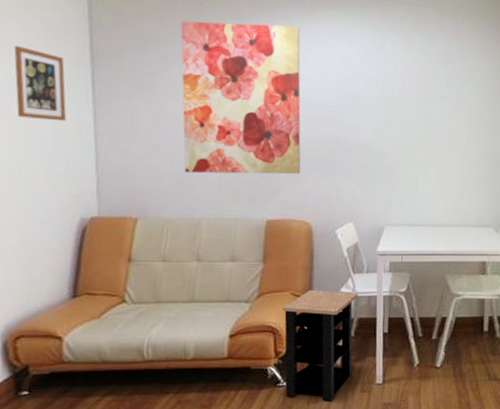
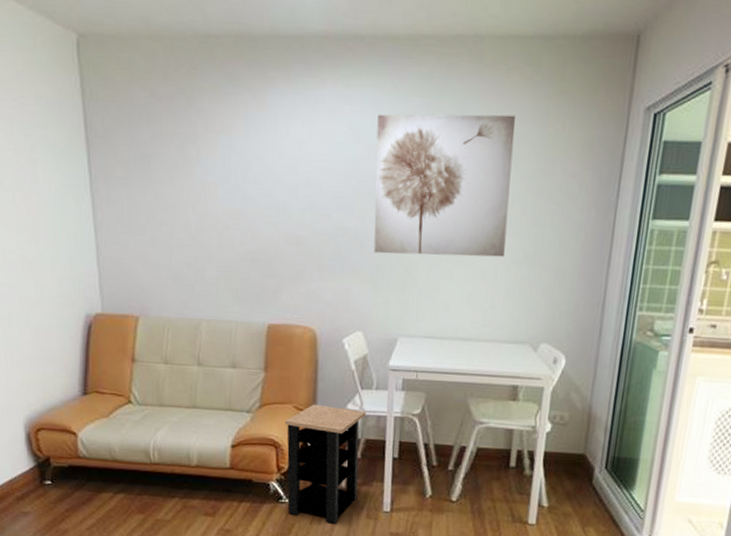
picture frame: present [14,46,66,122] -> none [13,127,66,210]
wall art: present [180,20,301,175] -> none [174,90,305,273]
wall art: none [361,46,471,158] -> present [373,114,516,258]

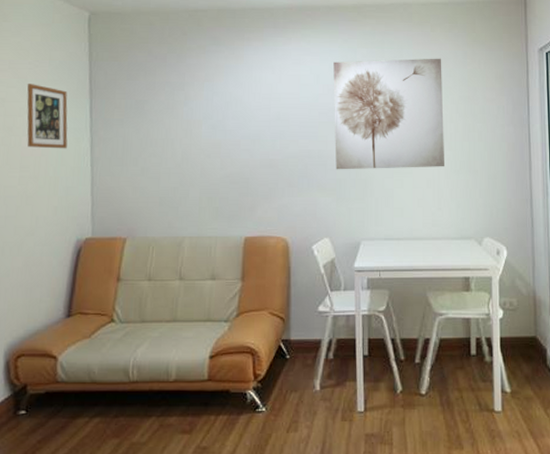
picture frame: none [13,127,66,210] -> present [27,84,68,149]
side table: present [284,404,366,524] -> none [260,308,336,430]

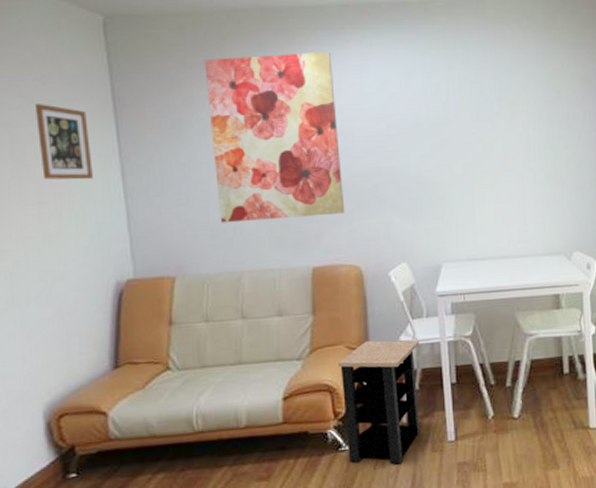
wall art: none [167,47,277,193] -> present [204,51,345,223]
side table: none [260,308,336,430] -> present [337,340,420,465]
wall art: present [333,58,444,170] -> none [400,59,529,188]

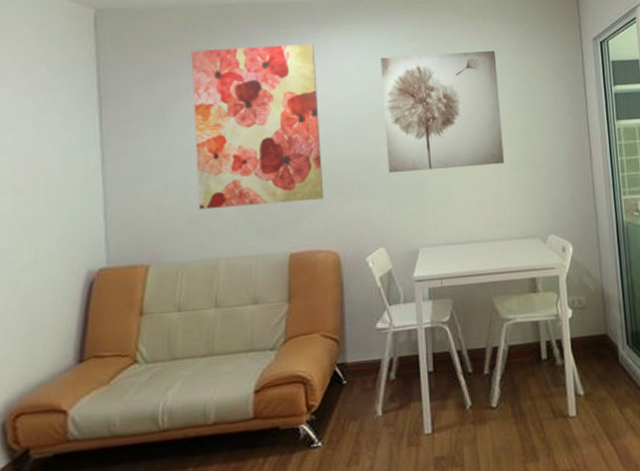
picture frame: present [34,104,93,180] -> none [19,93,73,168]
side table: present [337,340,420,465] -> none [312,327,396,461]
wall art: none [400,59,529,188] -> present [381,50,504,173]

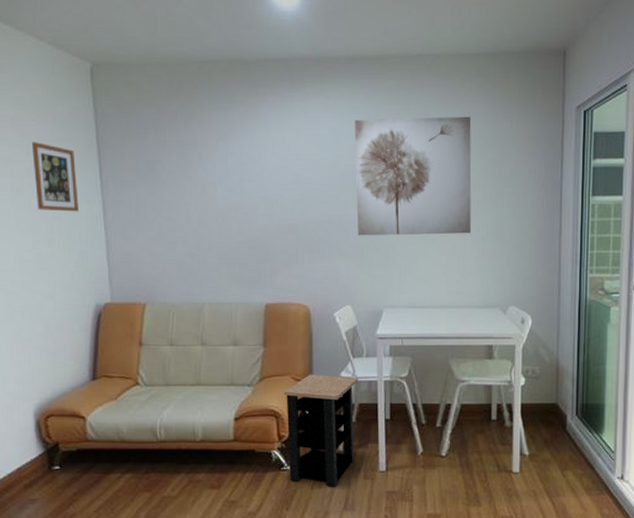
picture frame: none [19,93,73,168] -> present [31,142,79,212]
wall art: present [191,43,324,210] -> none [177,102,297,259]
side table: none [312,327,396,461] -> present [283,374,358,487]

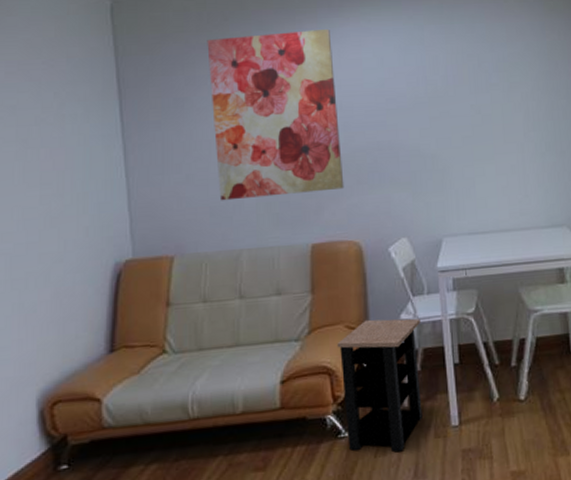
picture frame: present [31,142,79,212] -> none [41,86,96,161]
wall art: none [177,102,297,259] -> present [207,28,345,201]
wall art: present [355,116,472,236] -> none [398,31,529,162]

